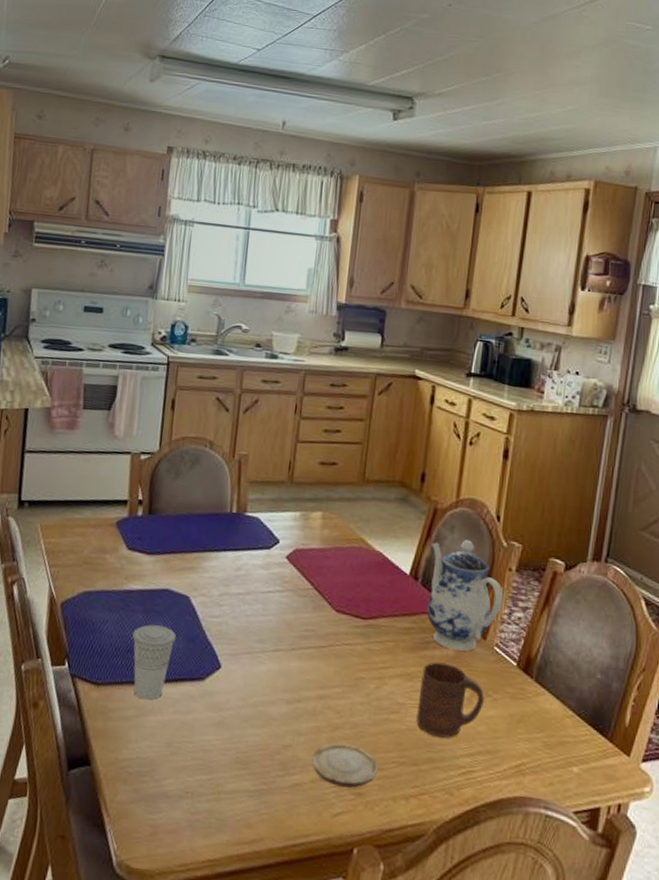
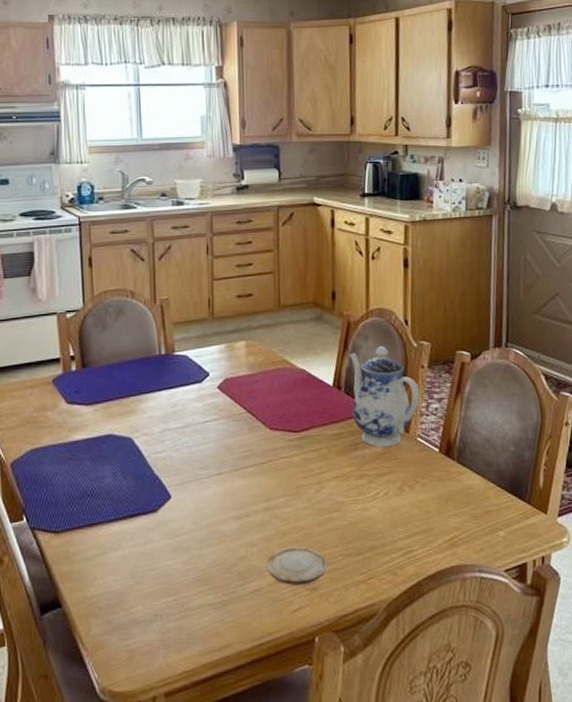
cup: present [132,624,176,700] -> none [83,469,125,539]
cup: present [416,662,484,738] -> none [355,459,414,526]

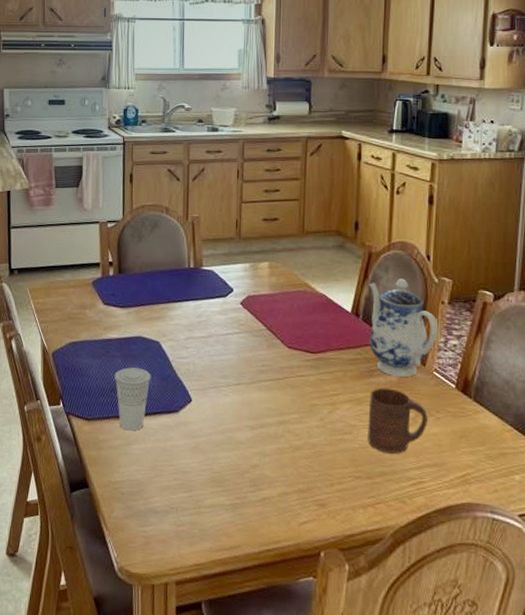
cup: none [83,469,125,539] -> present [114,367,151,431]
wood slice: present [267,546,328,586] -> none [278,461,337,501]
cup: none [355,459,414,526] -> present [368,387,428,454]

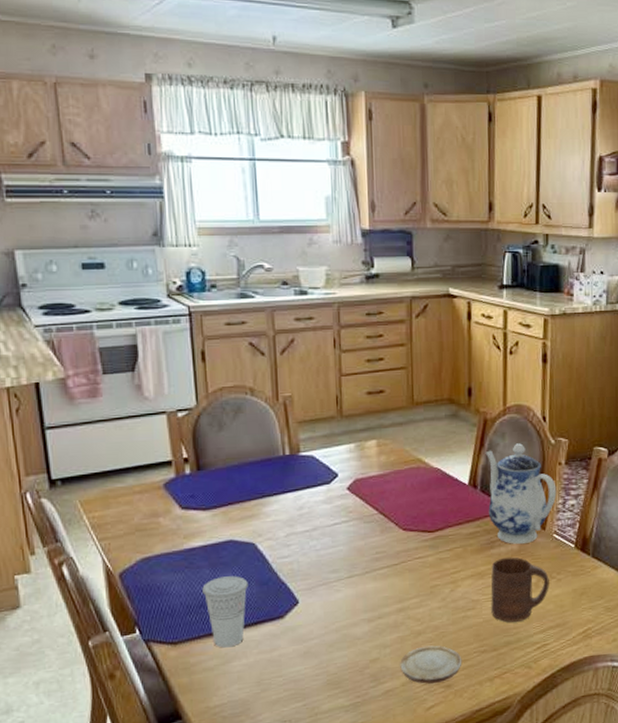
wood slice: none [278,461,337,501] -> present [400,645,462,685]

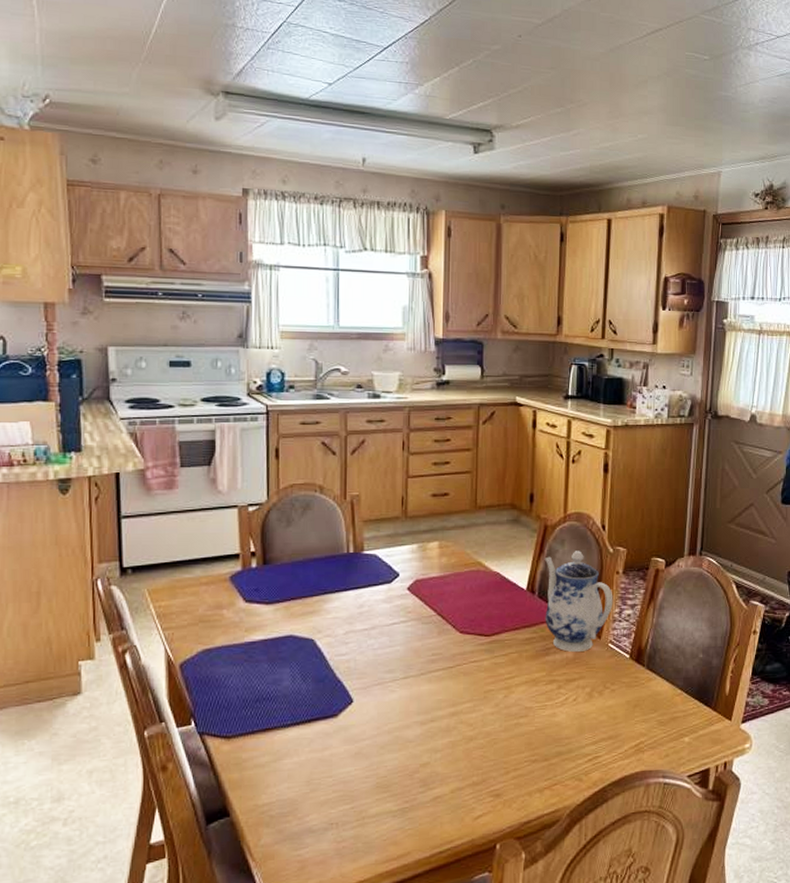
cup: present [202,576,248,648] -> none [259,671,305,744]
wood slice: present [400,645,462,685] -> none [450,752,513,793]
cup: present [491,557,549,623] -> none [544,665,603,732]

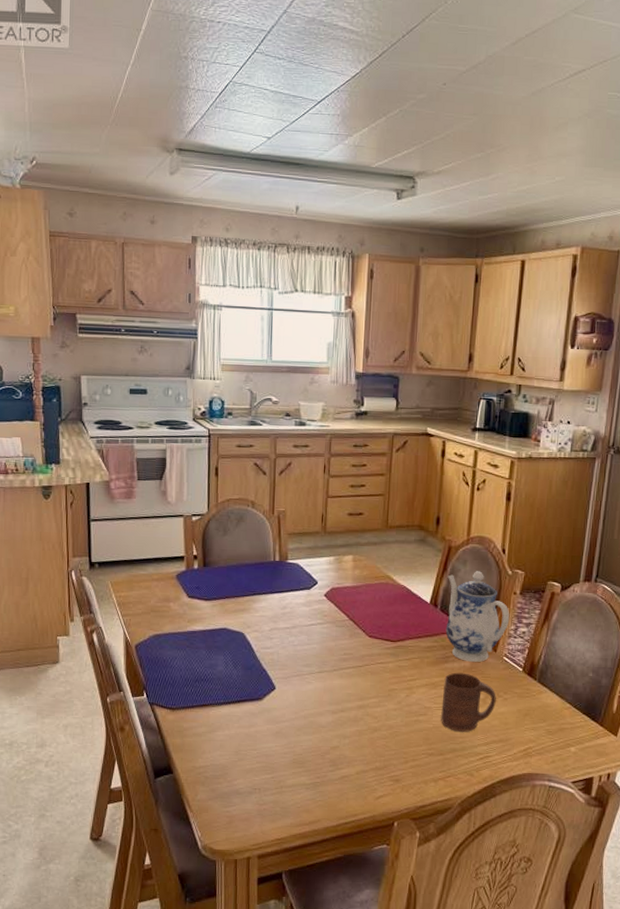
cup: none [544,665,603,732] -> present [441,672,496,732]

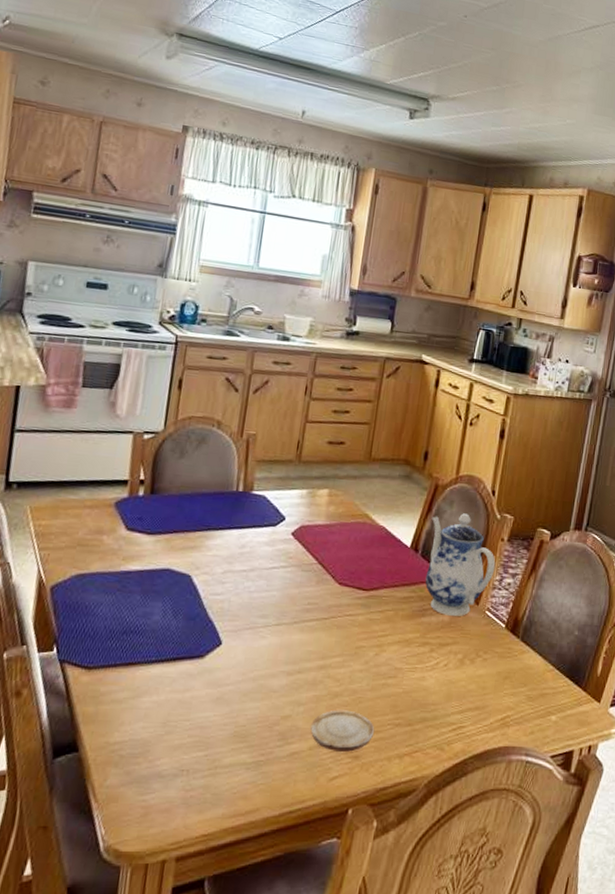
wood slice: none [356,742,411,777] -> present [310,709,375,753]
cup: present [441,672,496,732] -> none [412,627,475,698]

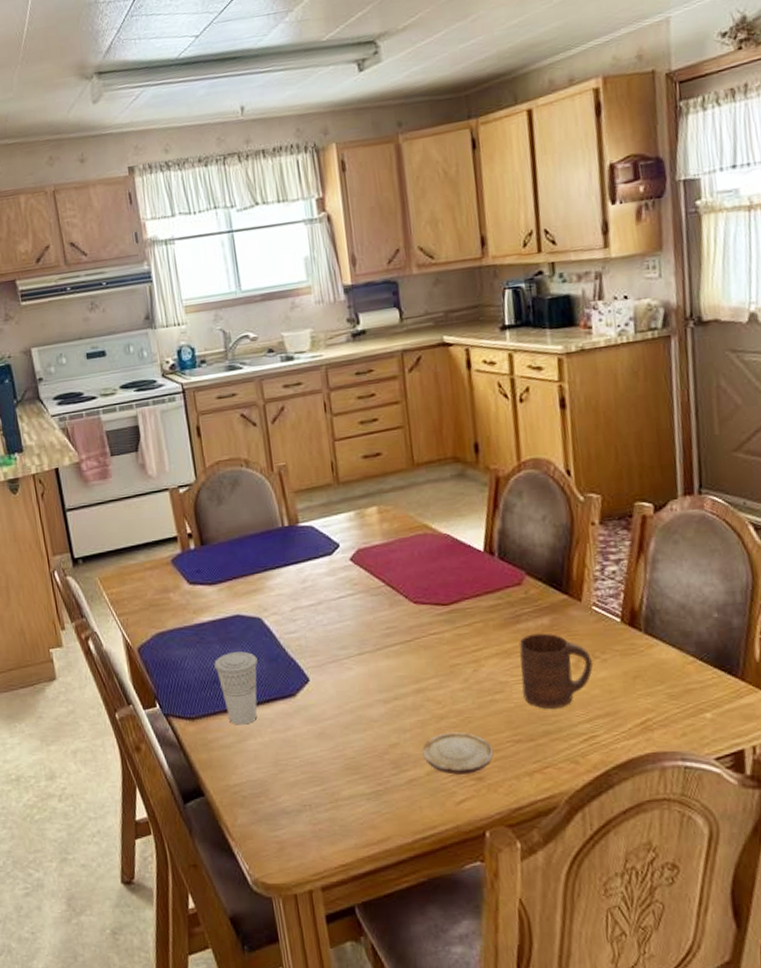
cup: none [128,605,176,681] -> present [214,651,258,725]
cup: none [412,627,475,698] -> present [519,633,593,709]
teapot: present [425,513,496,616] -> none [500,502,592,618]

